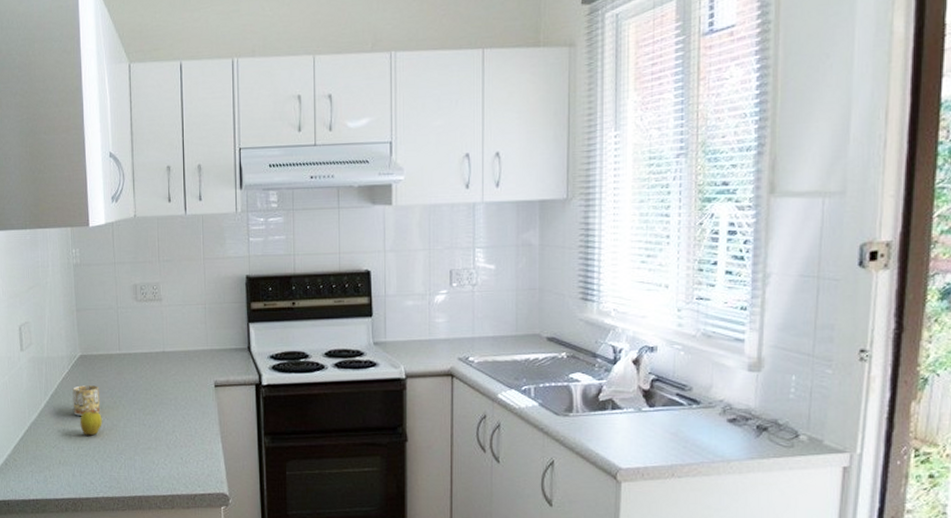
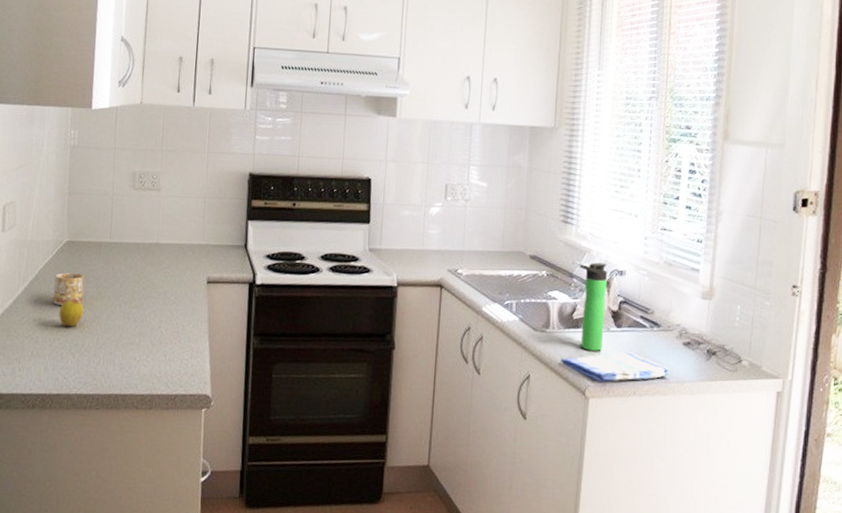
dish towel: none [587,432,714,465] -> present [560,352,671,383]
bottle: none [603,340,637,433] -> present [579,262,608,351]

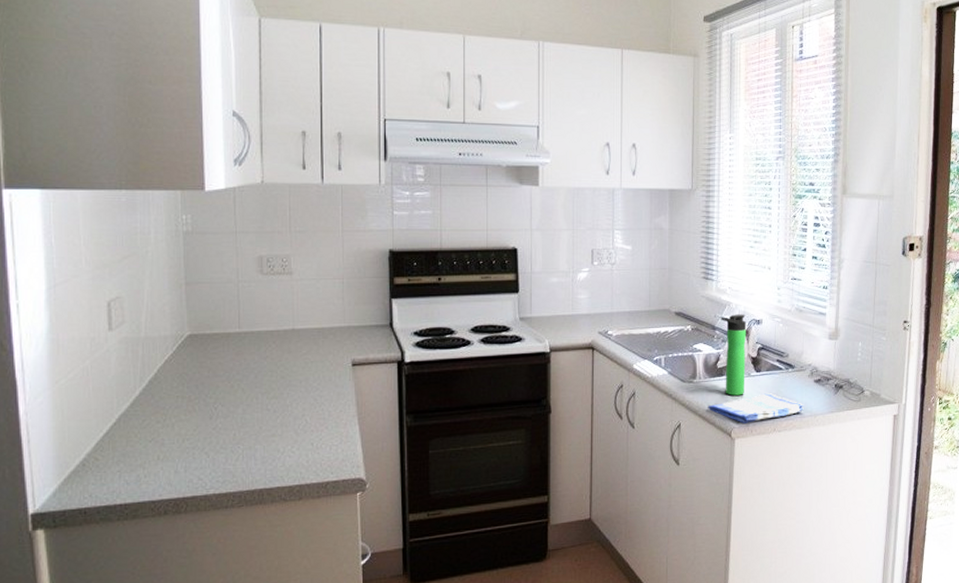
mug: present [53,273,84,305] -> none [178,368,212,403]
apple: present [59,300,84,327] -> none [186,396,215,426]

